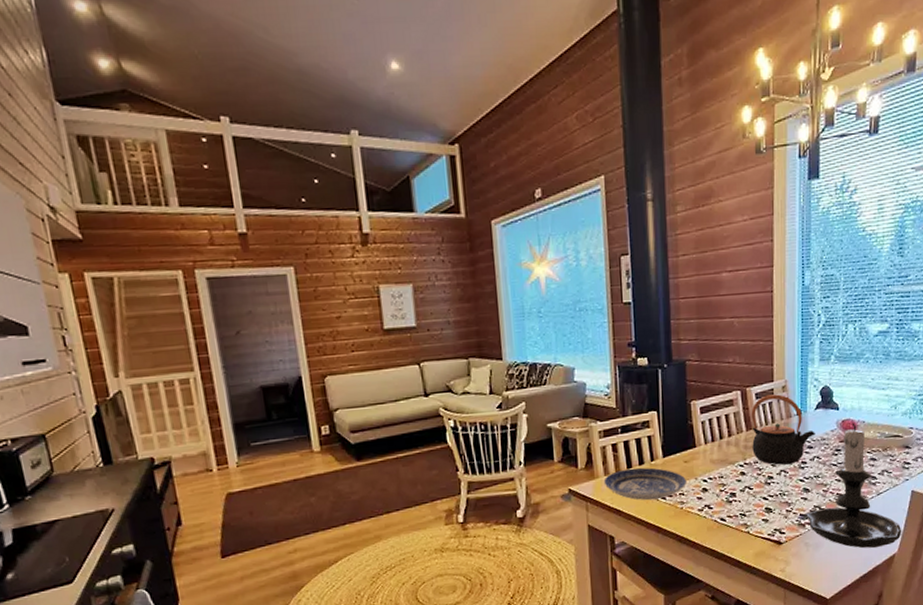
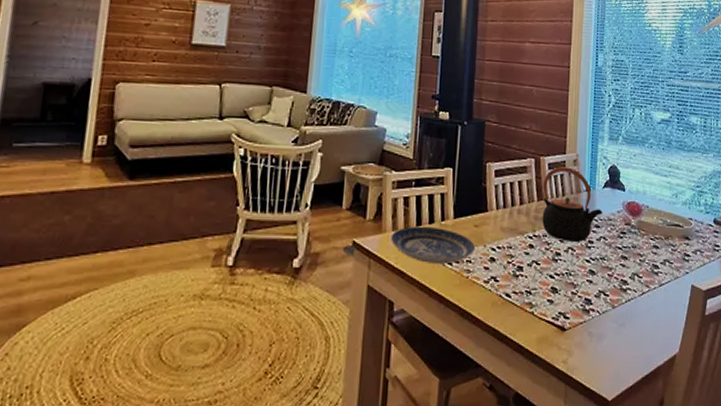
candle holder: present [803,422,902,549] -> none [588,206,683,345]

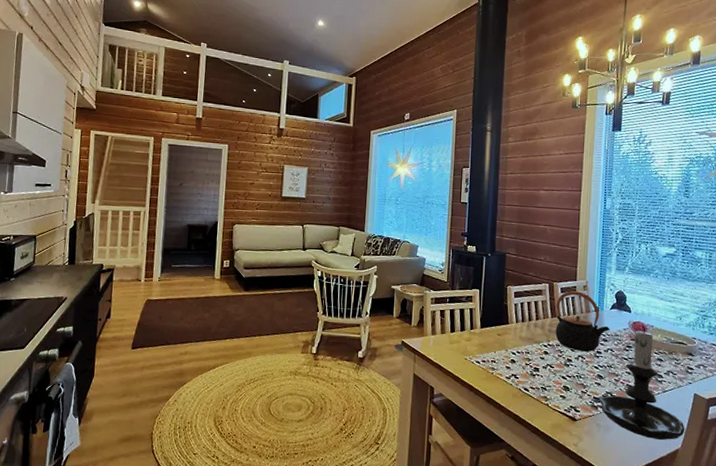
plate: present [390,226,476,265] -> none [430,332,499,363]
candle holder: none [588,206,683,345] -> present [597,325,685,440]

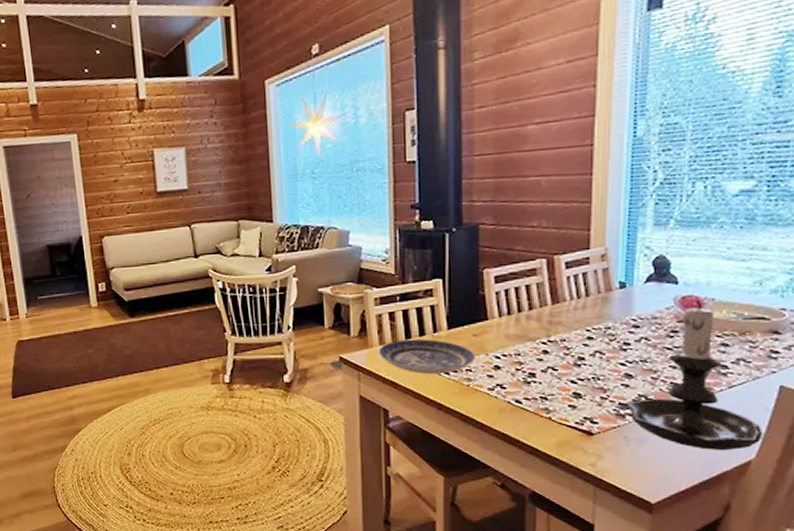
plate: none [430,332,499,363] -> present [378,338,476,375]
teapot: present [555,291,610,352] -> none [559,263,644,345]

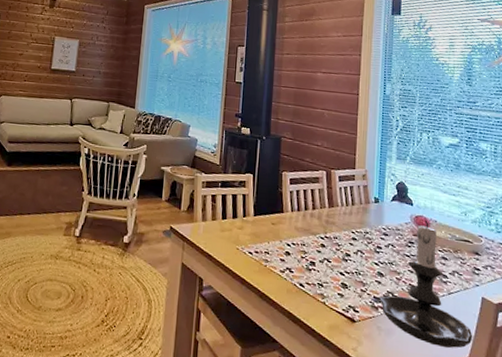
plate: present [378,338,476,375] -> none [200,219,273,254]

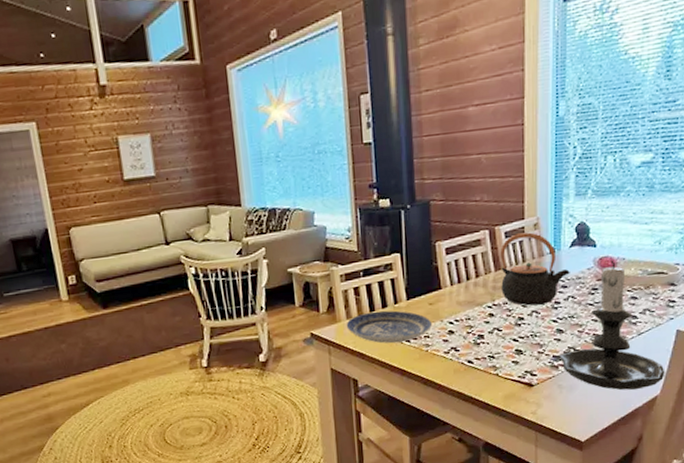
plate: none [200,219,273,254] -> present [346,310,433,344]
teapot: none [333,179,391,247] -> present [500,232,570,306]

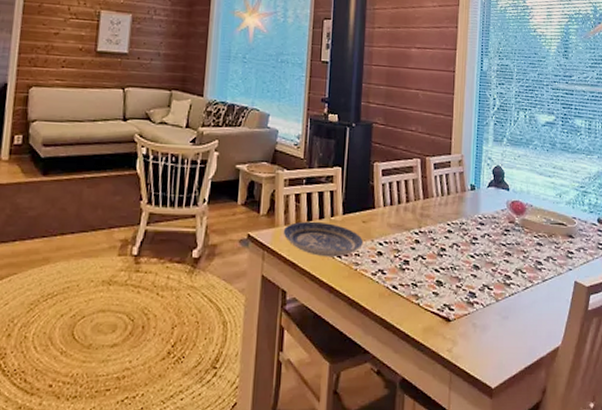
teapot: present [500,232,570,306] -> none [428,167,487,238]
candle holder: present [557,260,665,390] -> none [473,205,566,337]

